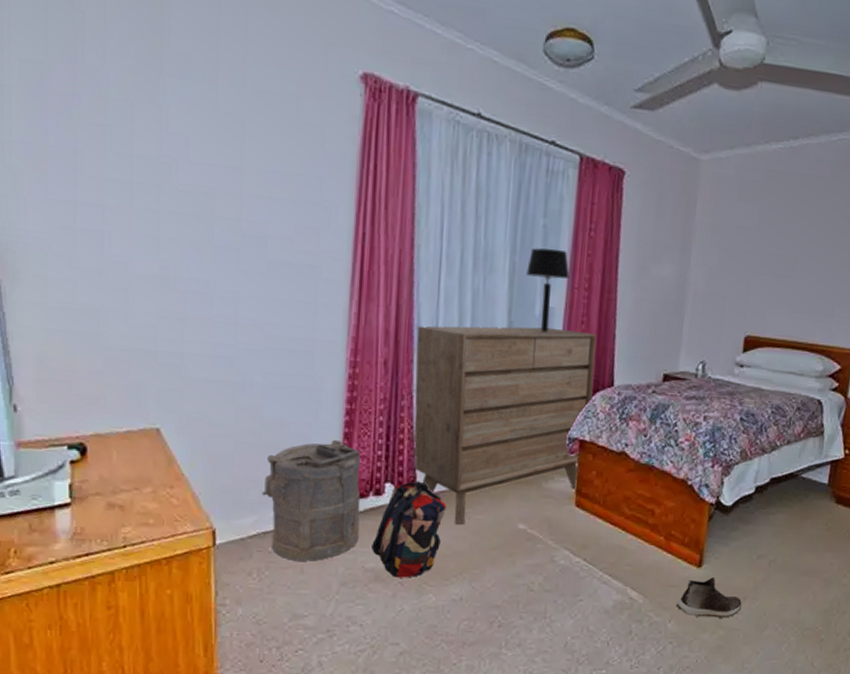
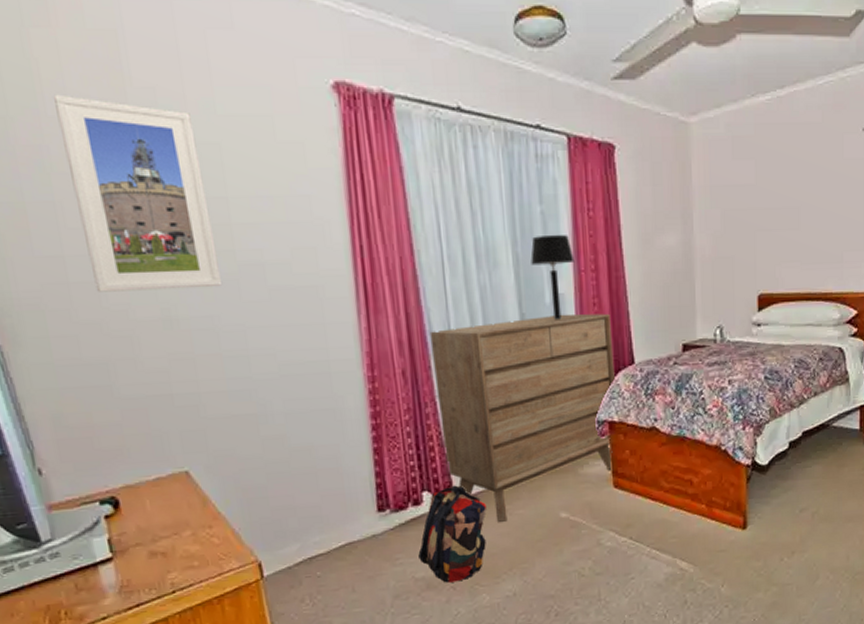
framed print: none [93,47,224,253] -> present [54,94,223,292]
laundry hamper: present [261,439,361,561] -> none [301,456,405,581]
shoe: present [675,577,742,618] -> none [726,537,791,578]

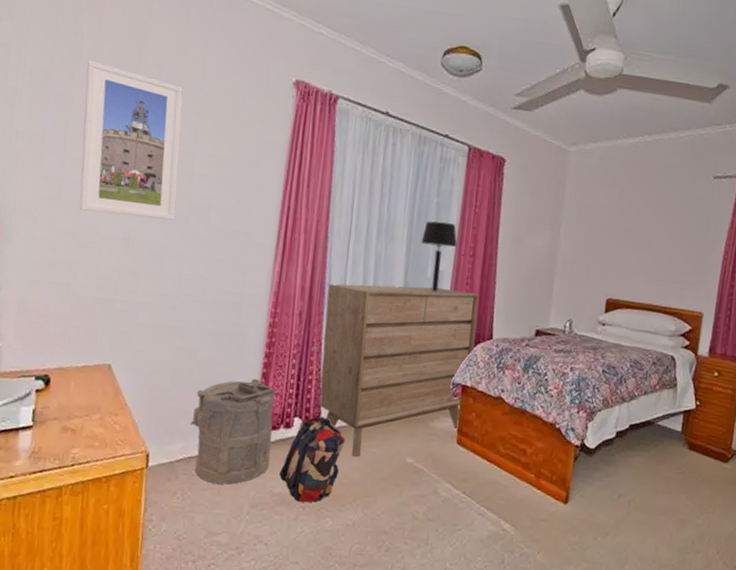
laundry hamper: none [301,456,405,581] -> present [190,378,275,484]

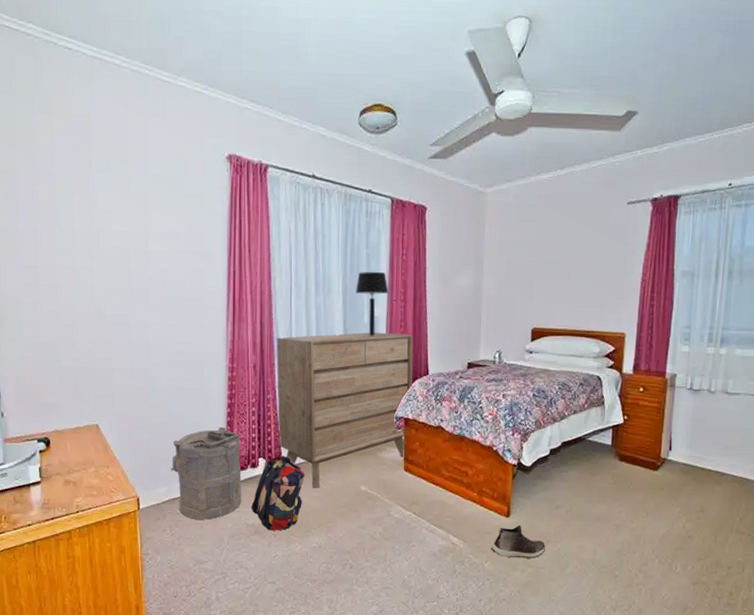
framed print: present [79,60,183,221] -> none [46,157,137,295]
shoe: none [544,513,604,552] -> present [490,525,545,559]

